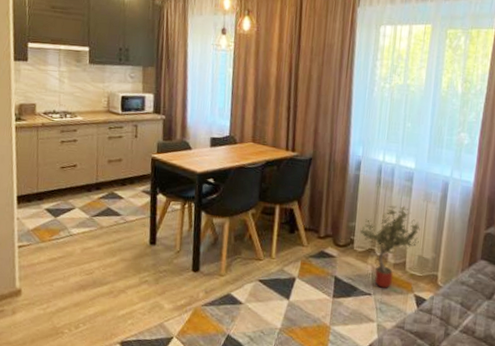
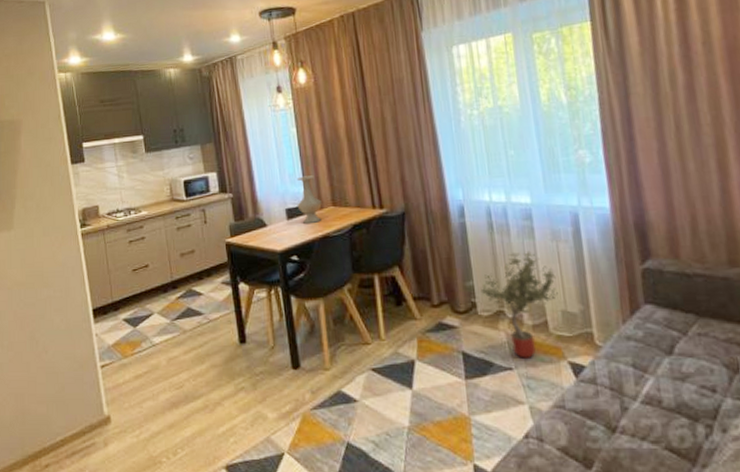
vase: none [221,112,244,154] -> present [296,175,322,223]

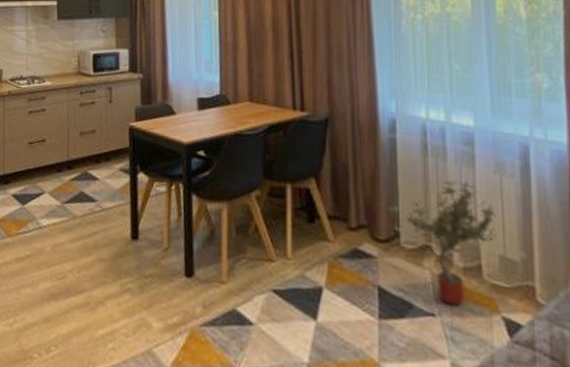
vase: present [296,175,322,223] -> none [210,65,238,118]

